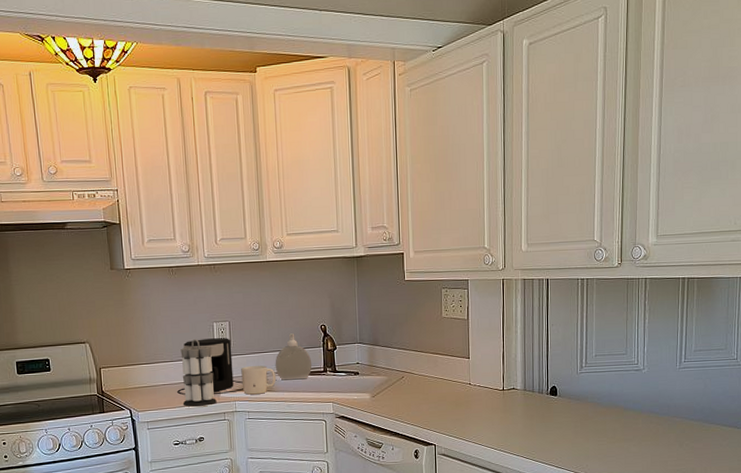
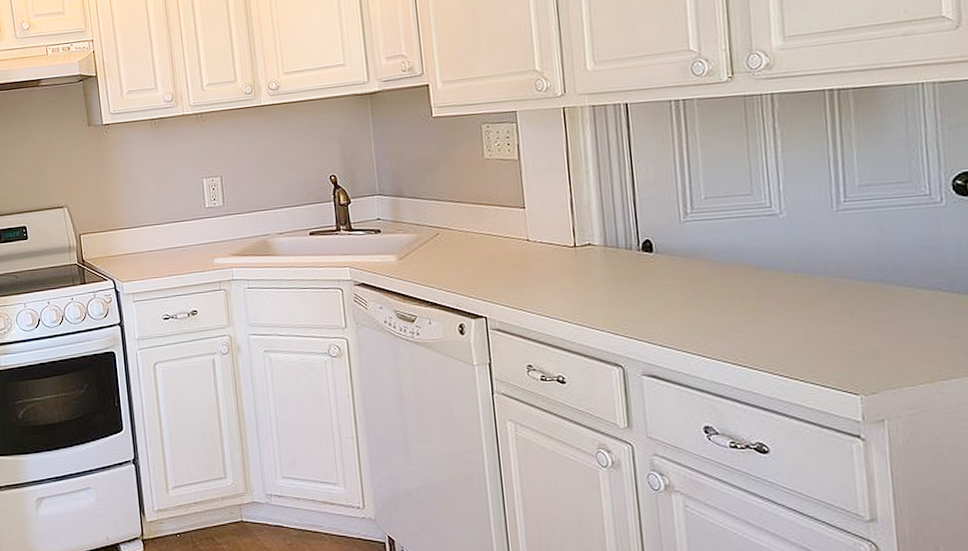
coffee maker: present [177,338,244,395] -> none [165,195,242,262]
spice rack: present [180,339,217,407] -> none [167,198,210,276]
mug: present [241,365,276,395] -> none [237,225,279,260]
soap bottle: present [275,333,312,381] -> none [276,187,322,242]

